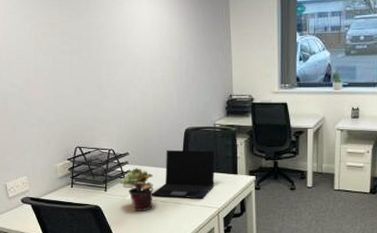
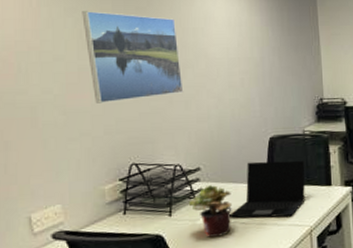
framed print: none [37,17,116,96] -> present [82,11,184,104]

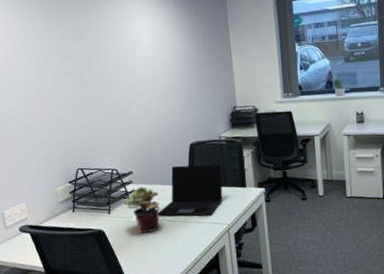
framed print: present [82,11,184,104] -> none [38,41,118,118]

